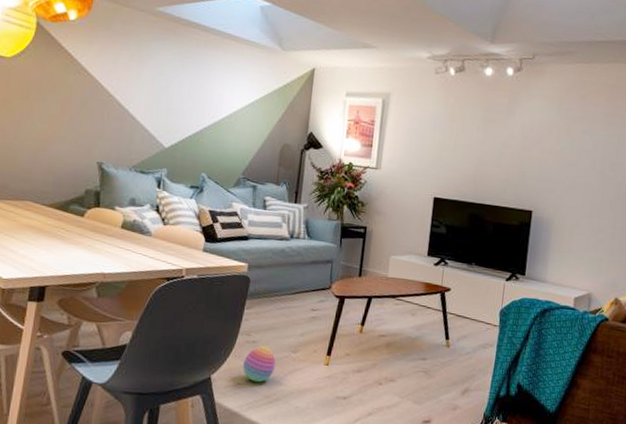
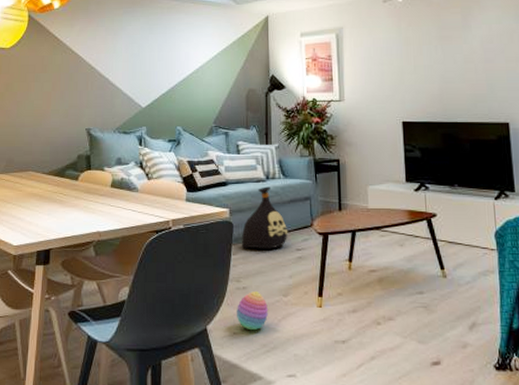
bag: none [256,245,306,307] -> present [241,186,288,249]

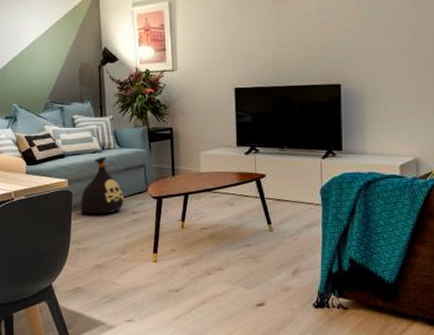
stacking toy: present [237,290,268,331] -> none [78,250,107,285]

